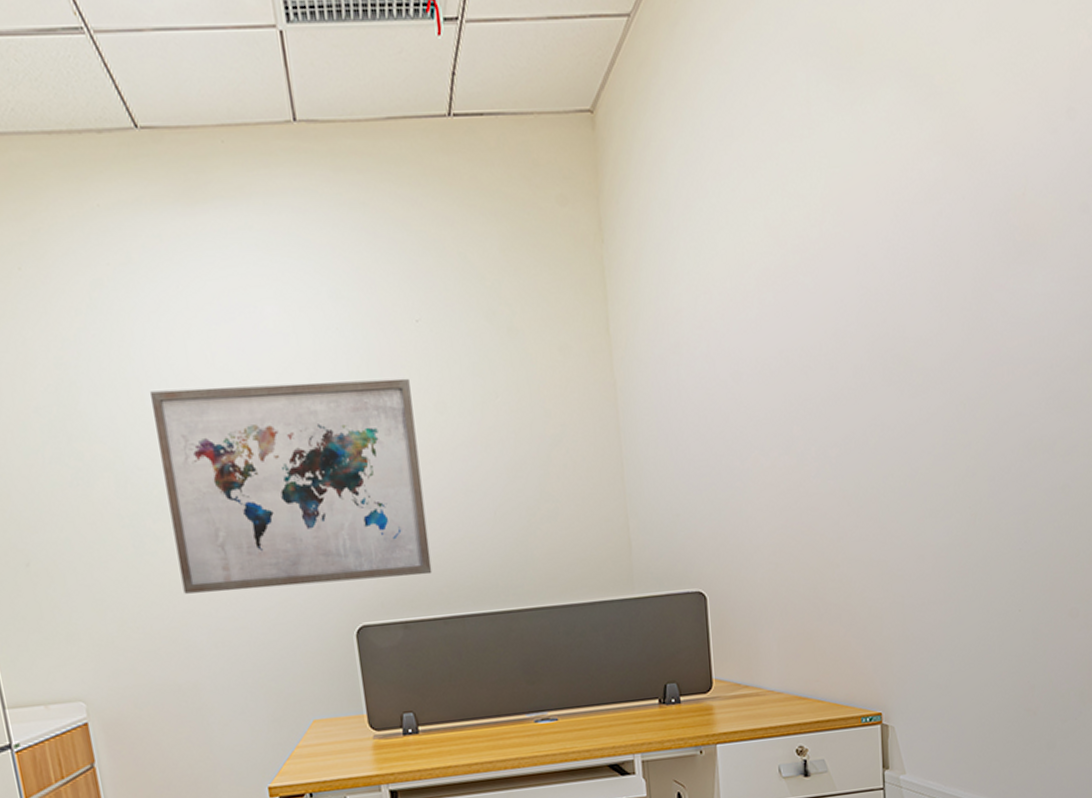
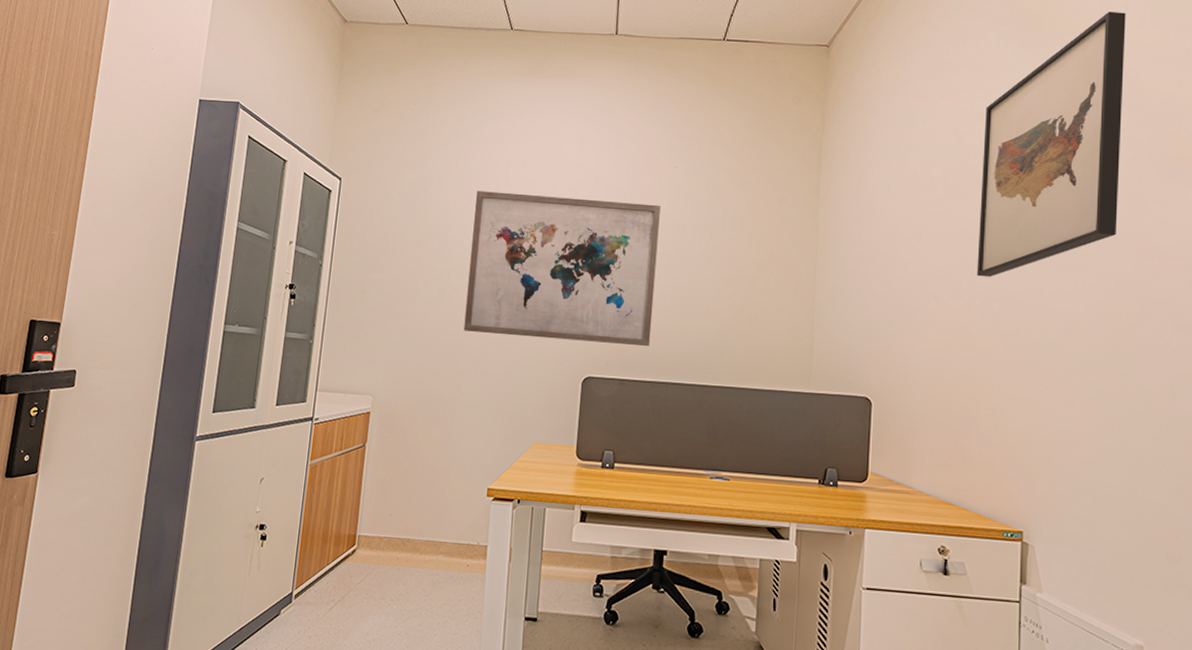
wall art: none [800,23,961,419] -> present [976,11,1126,277]

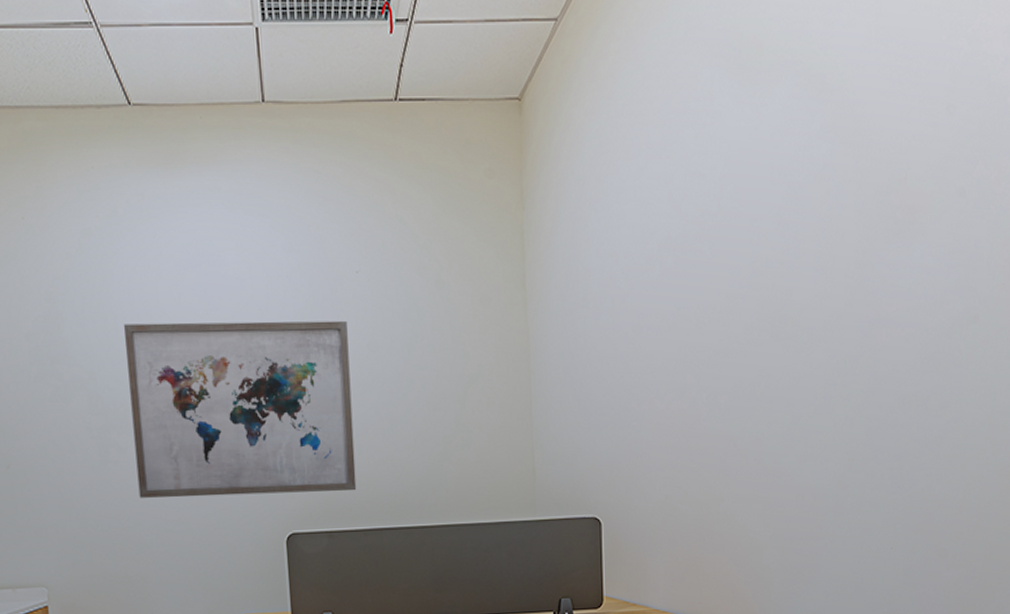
wall art: present [976,11,1126,277] -> none [701,31,850,369]

